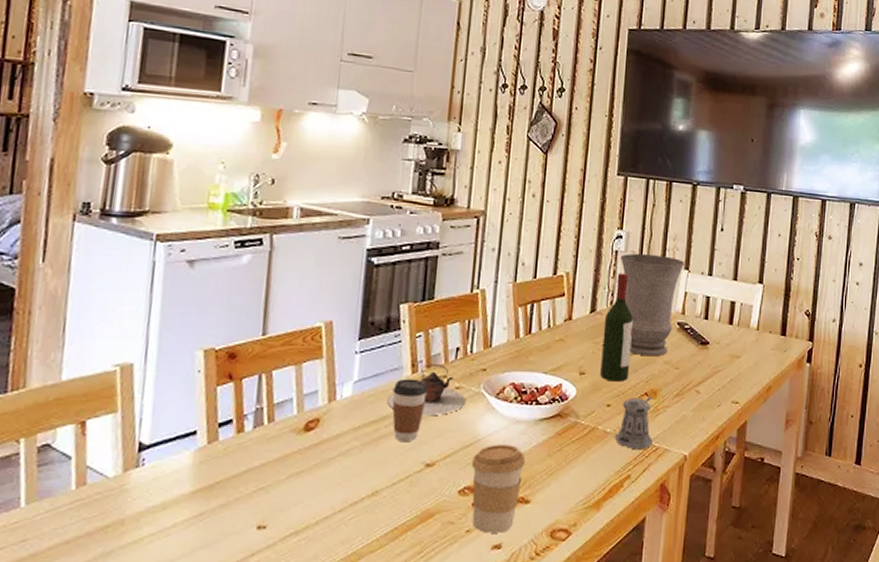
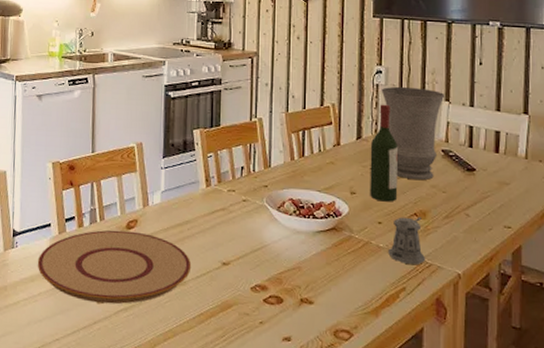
plate: none [173,433,387,529] -> present [37,230,192,304]
teapot: present [387,363,466,416] -> none [188,179,252,223]
coffee cup: present [392,378,428,441] -> none [192,191,220,243]
coffee cup: present [472,445,525,533] -> none [261,251,307,327]

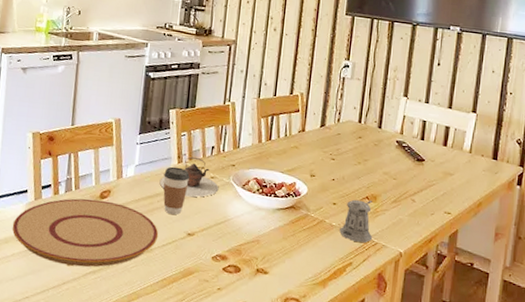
teapot: none [188,179,252,223] -> present [159,156,219,198]
coffee cup: none [192,191,220,243] -> present [163,166,190,215]
wine bottle: present [370,104,398,202] -> none [328,96,357,186]
vase: present [381,86,445,181] -> none [346,80,404,168]

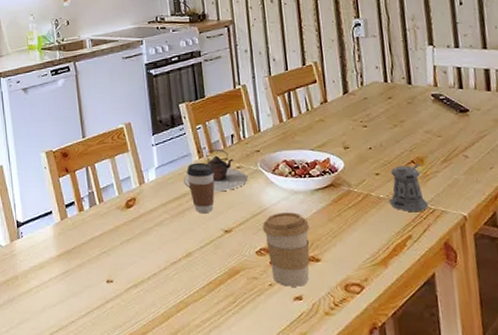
plate: present [12,198,159,267] -> none [44,209,195,283]
coffee cup: none [222,224,265,294] -> present [262,212,310,287]

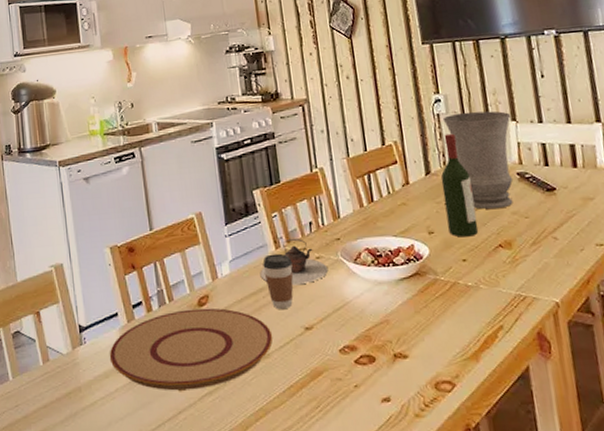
plate: none [44,209,195,283] -> present [109,308,273,391]
coffee cup: present [262,212,310,287] -> none [345,305,397,387]
wine bottle: none [358,56,392,153] -> present [441,133,479,237]
vase: none [362,35,429,128] -> present [442,111,514,210]
pepper shaker: present [389,163,428,211] -> none [478,247,519,300]

